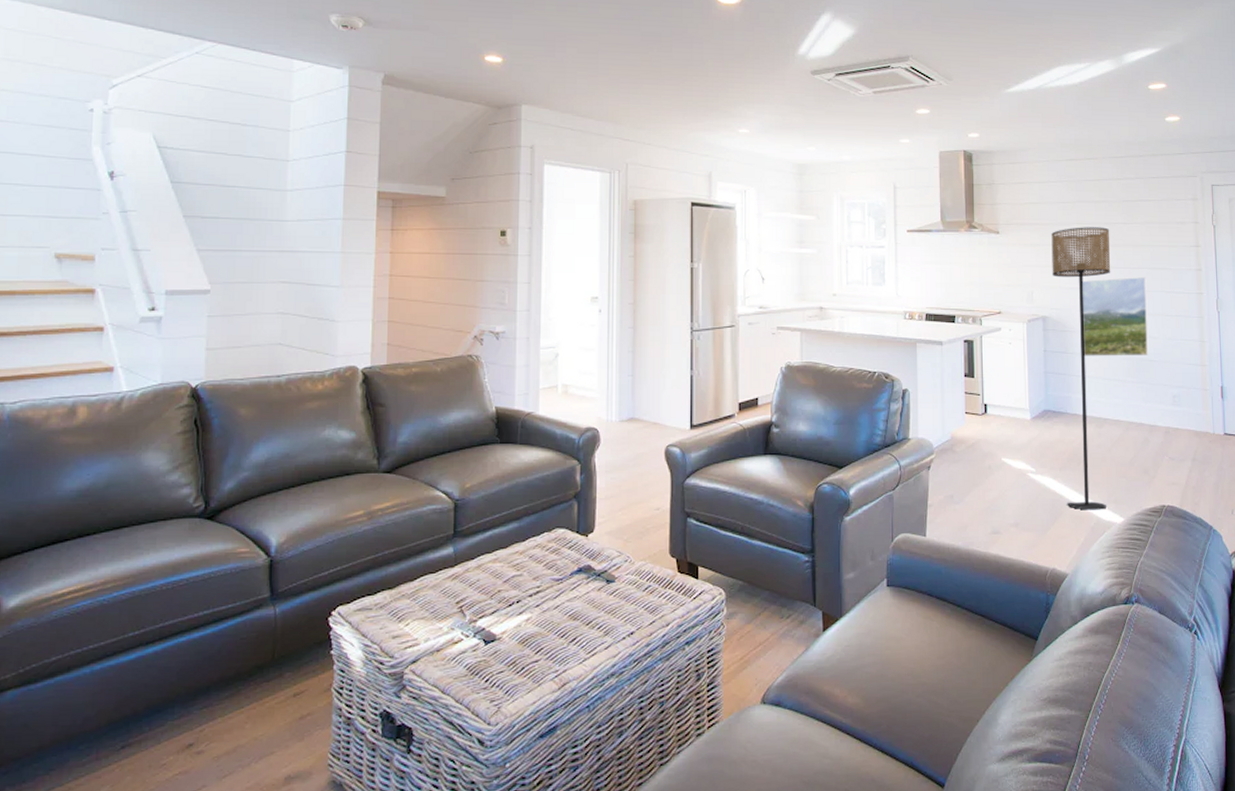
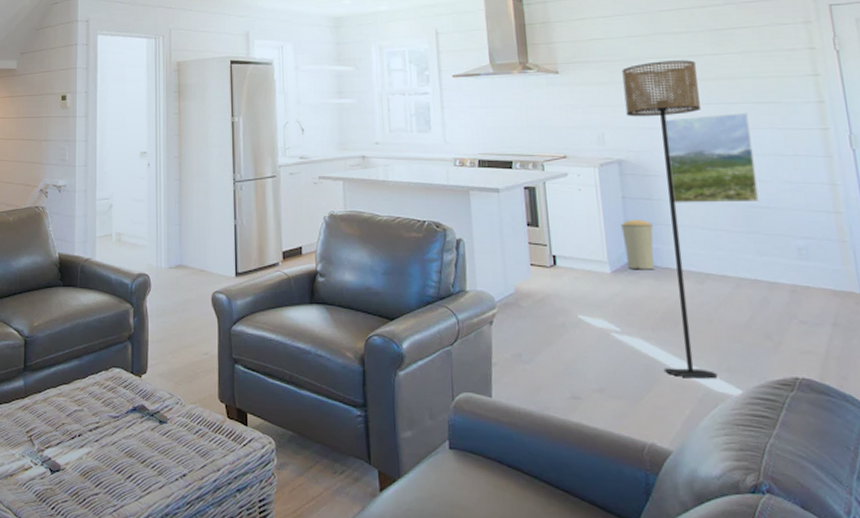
trash can: none [1042,371,1067,416] -> present [621,220,654,270]

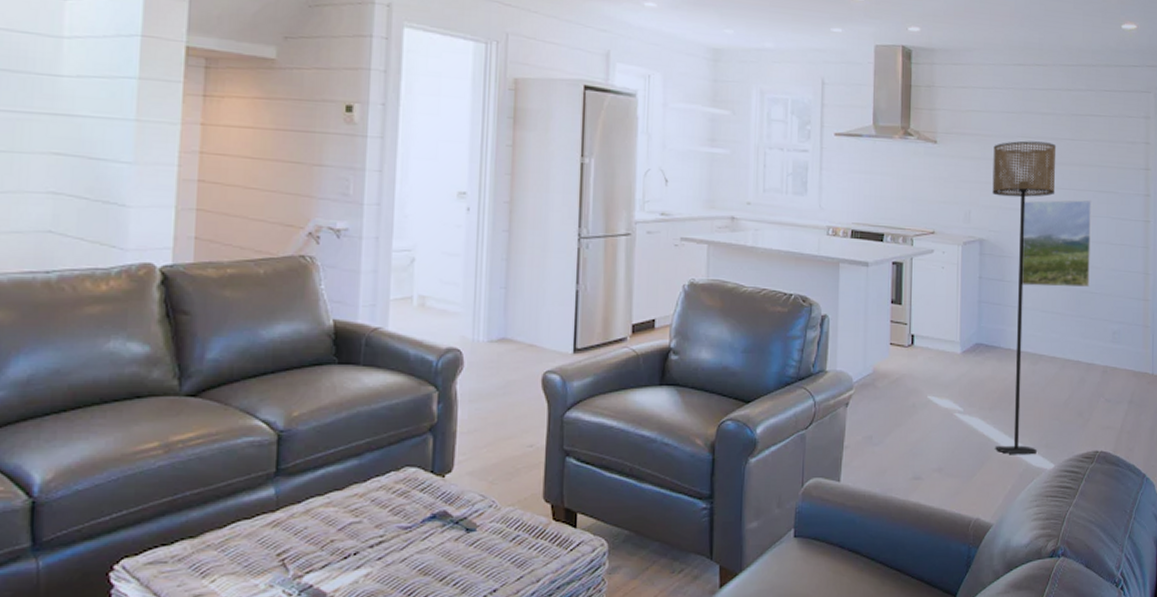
trash can: present [621,220,654,270] -> none [975,300,1002,351]

